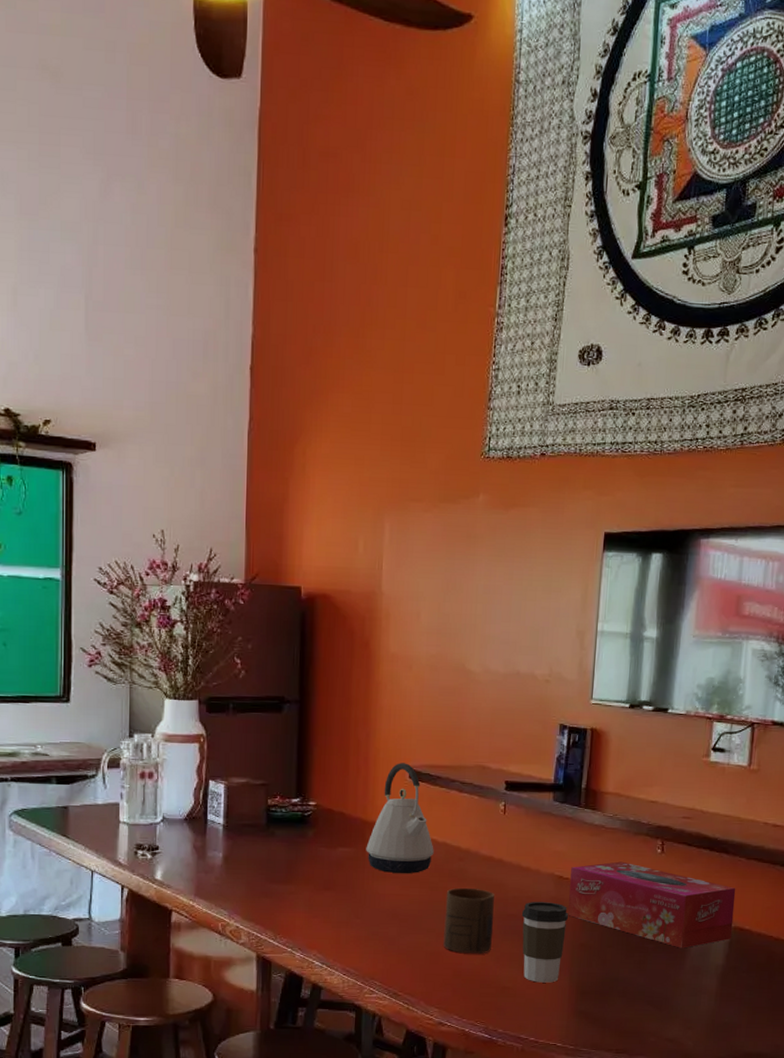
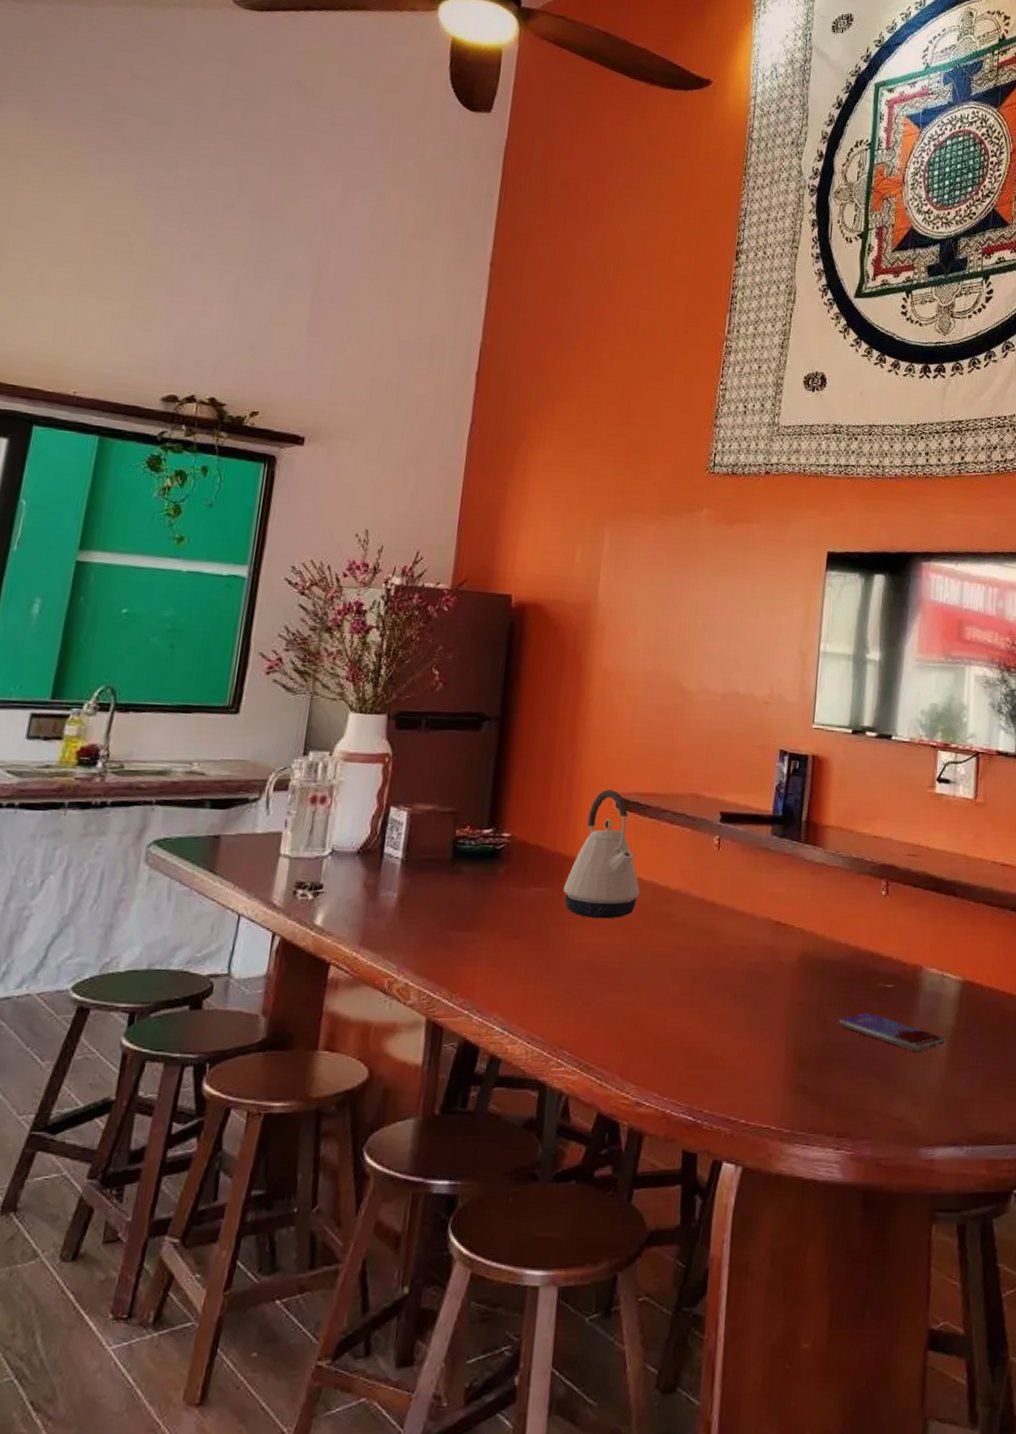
cup: present [443,887,494,954] -> none [645,935,705,1016]
coffee cup: present [521,902,568,983] -> none [734,952,786,1050]
tissue box: present [568,861,736,948] -> none [785,904,965,1007]
smartphone: none [618,953,716,986] -> present [839,1013,946,1052]

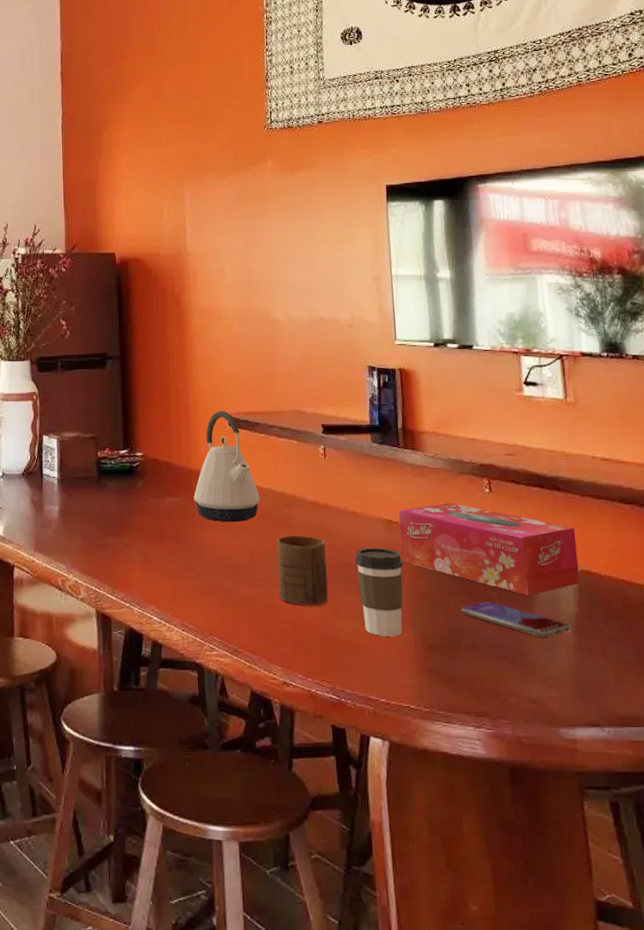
cup: none [645,935,705,1016] -> present [276,535,329,606]
coffee cup: none [734,952,786,1050] -> present [354,548,403,636]
tissue box: none [785,904,965,1007] -> present [399,503,580,596]

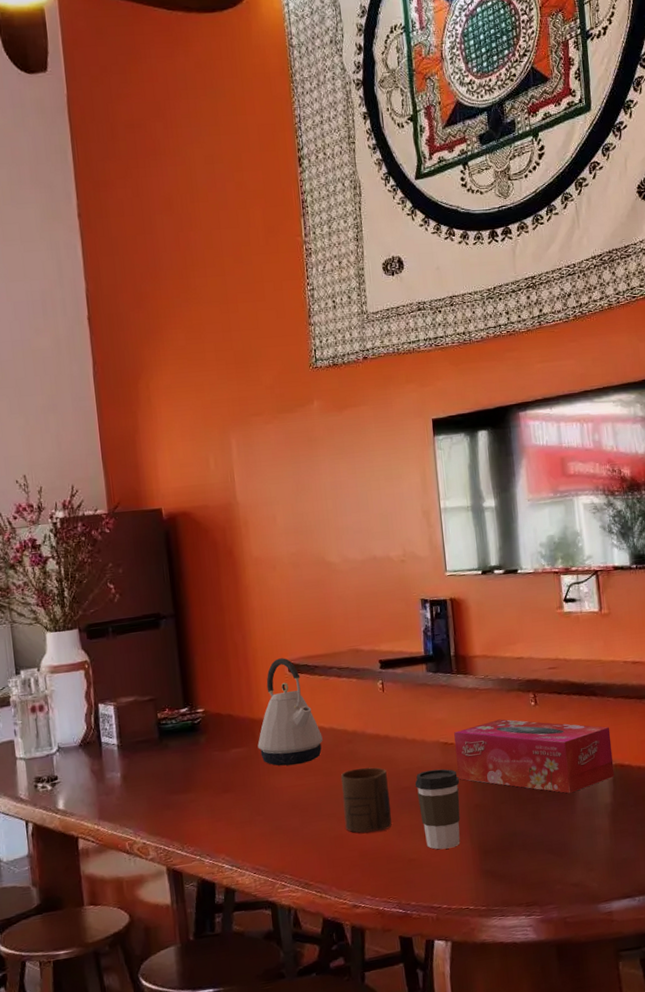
smartphone: present [462,602,571,637] -> none [513,803,607,829]

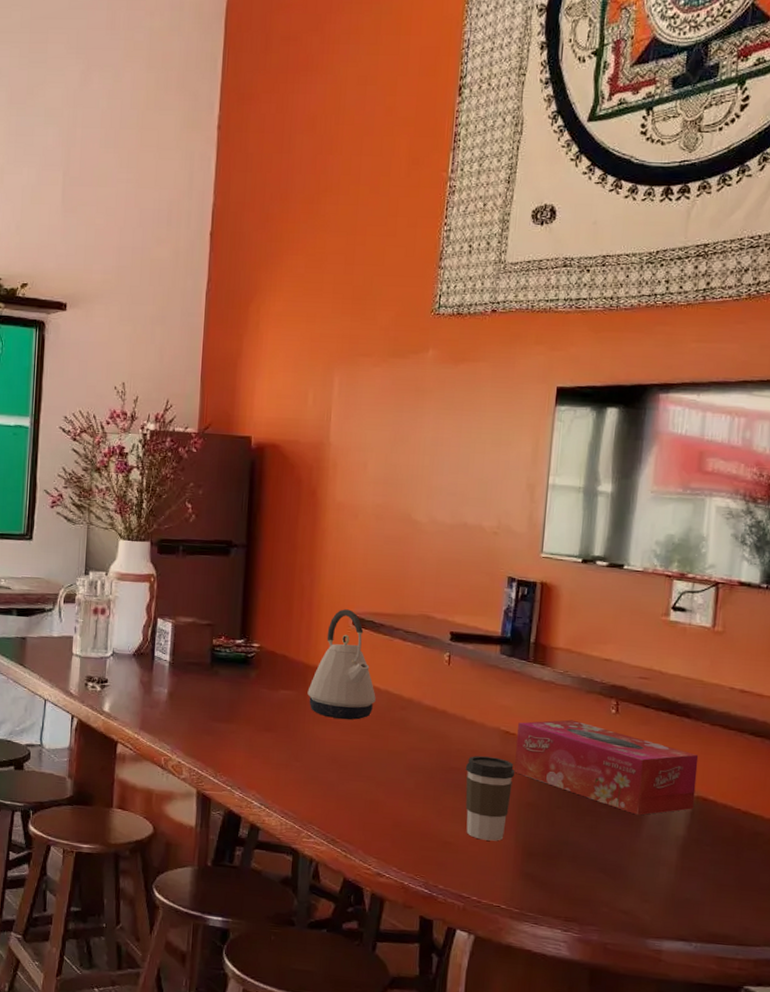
cup: present [340,767,392,833] -> none [383,737,437,806]

